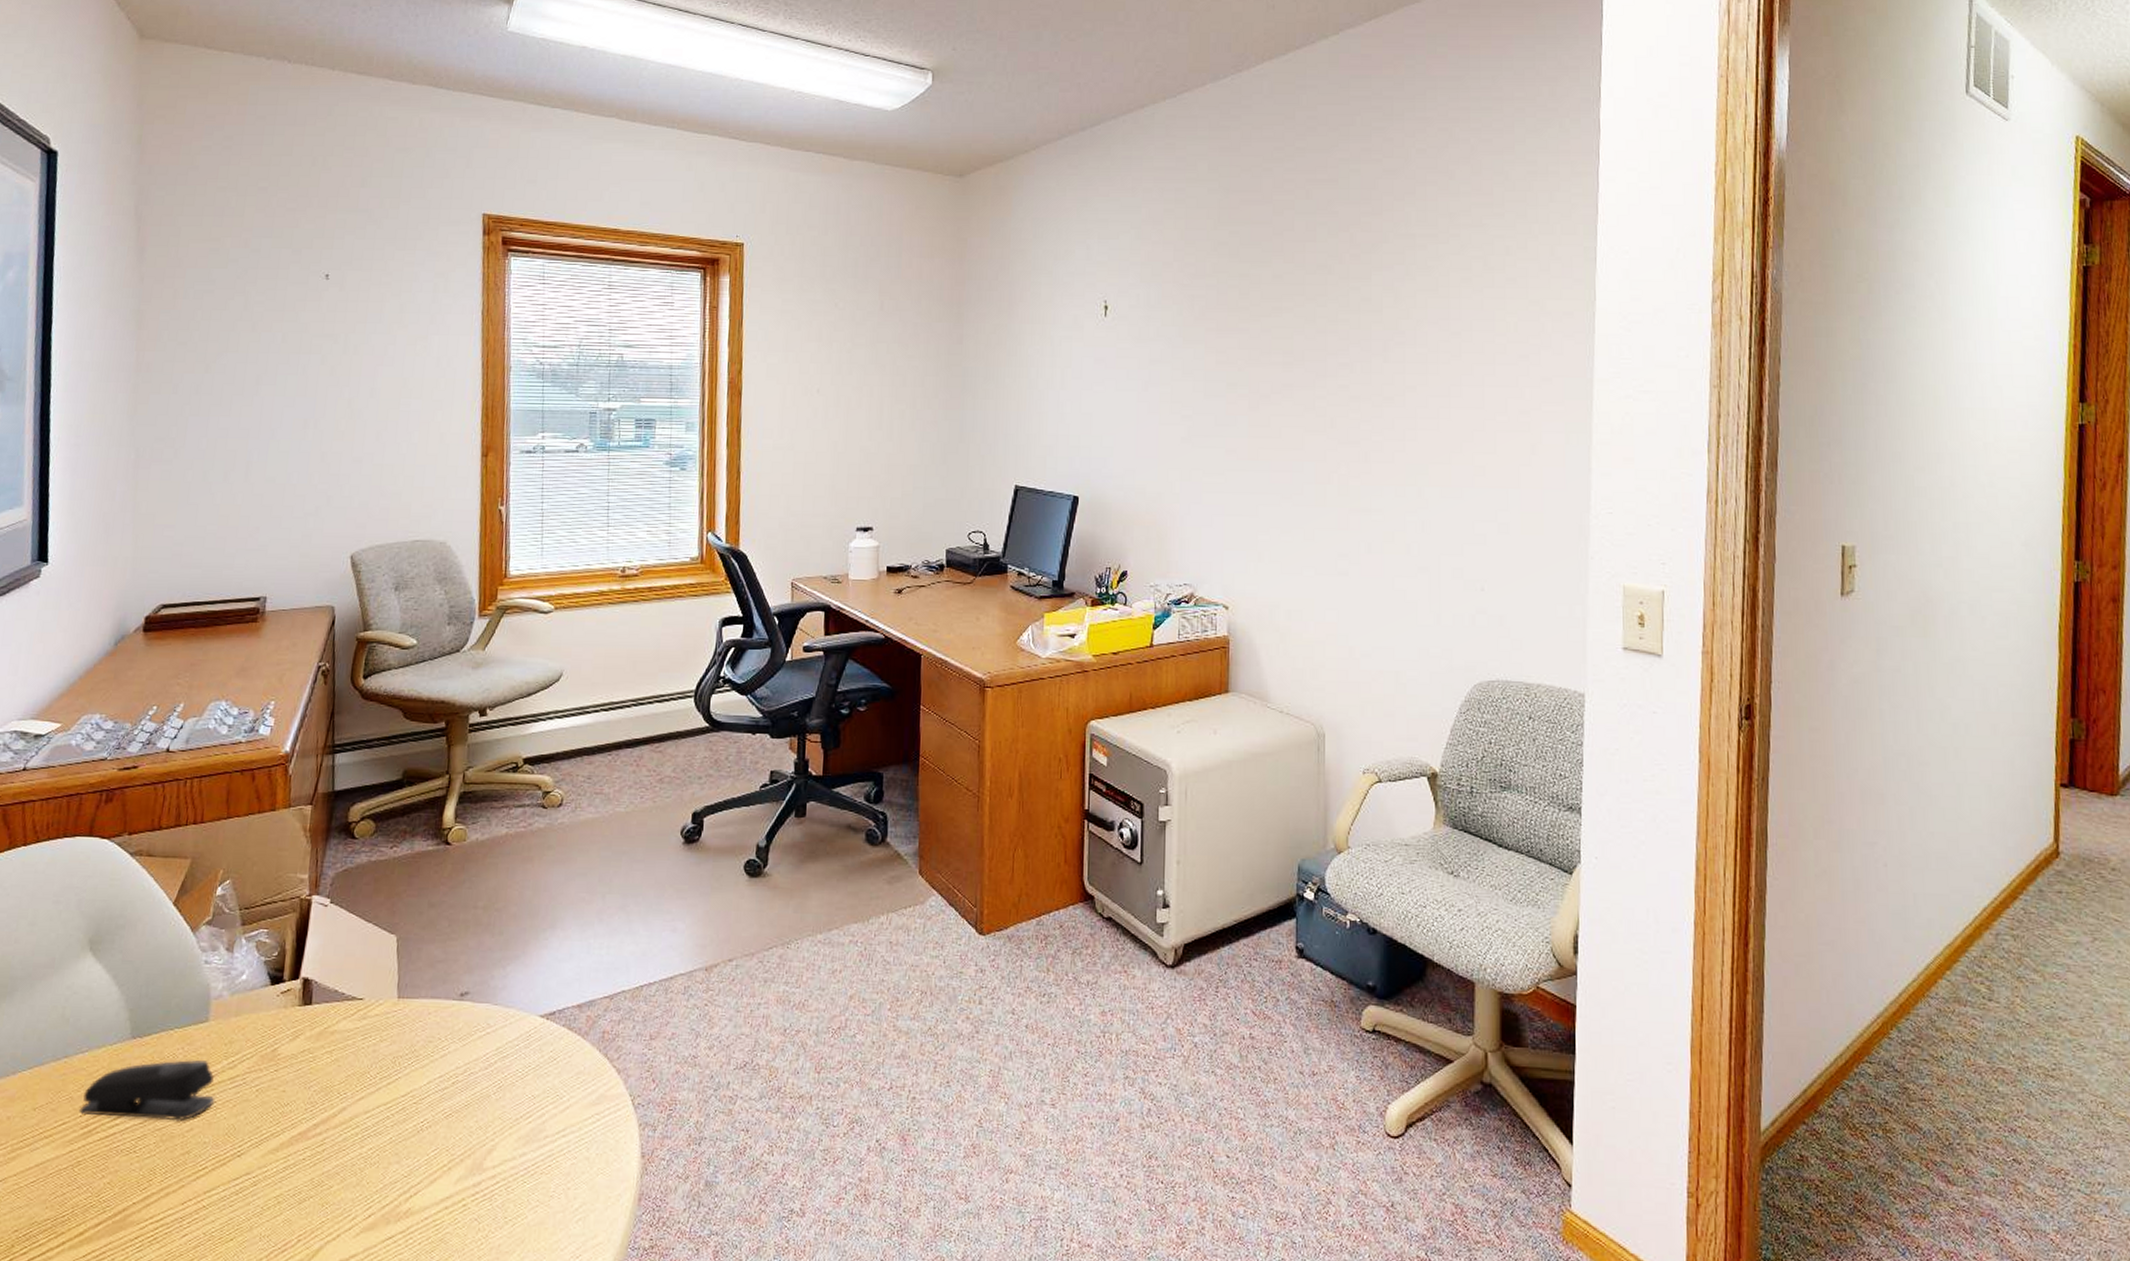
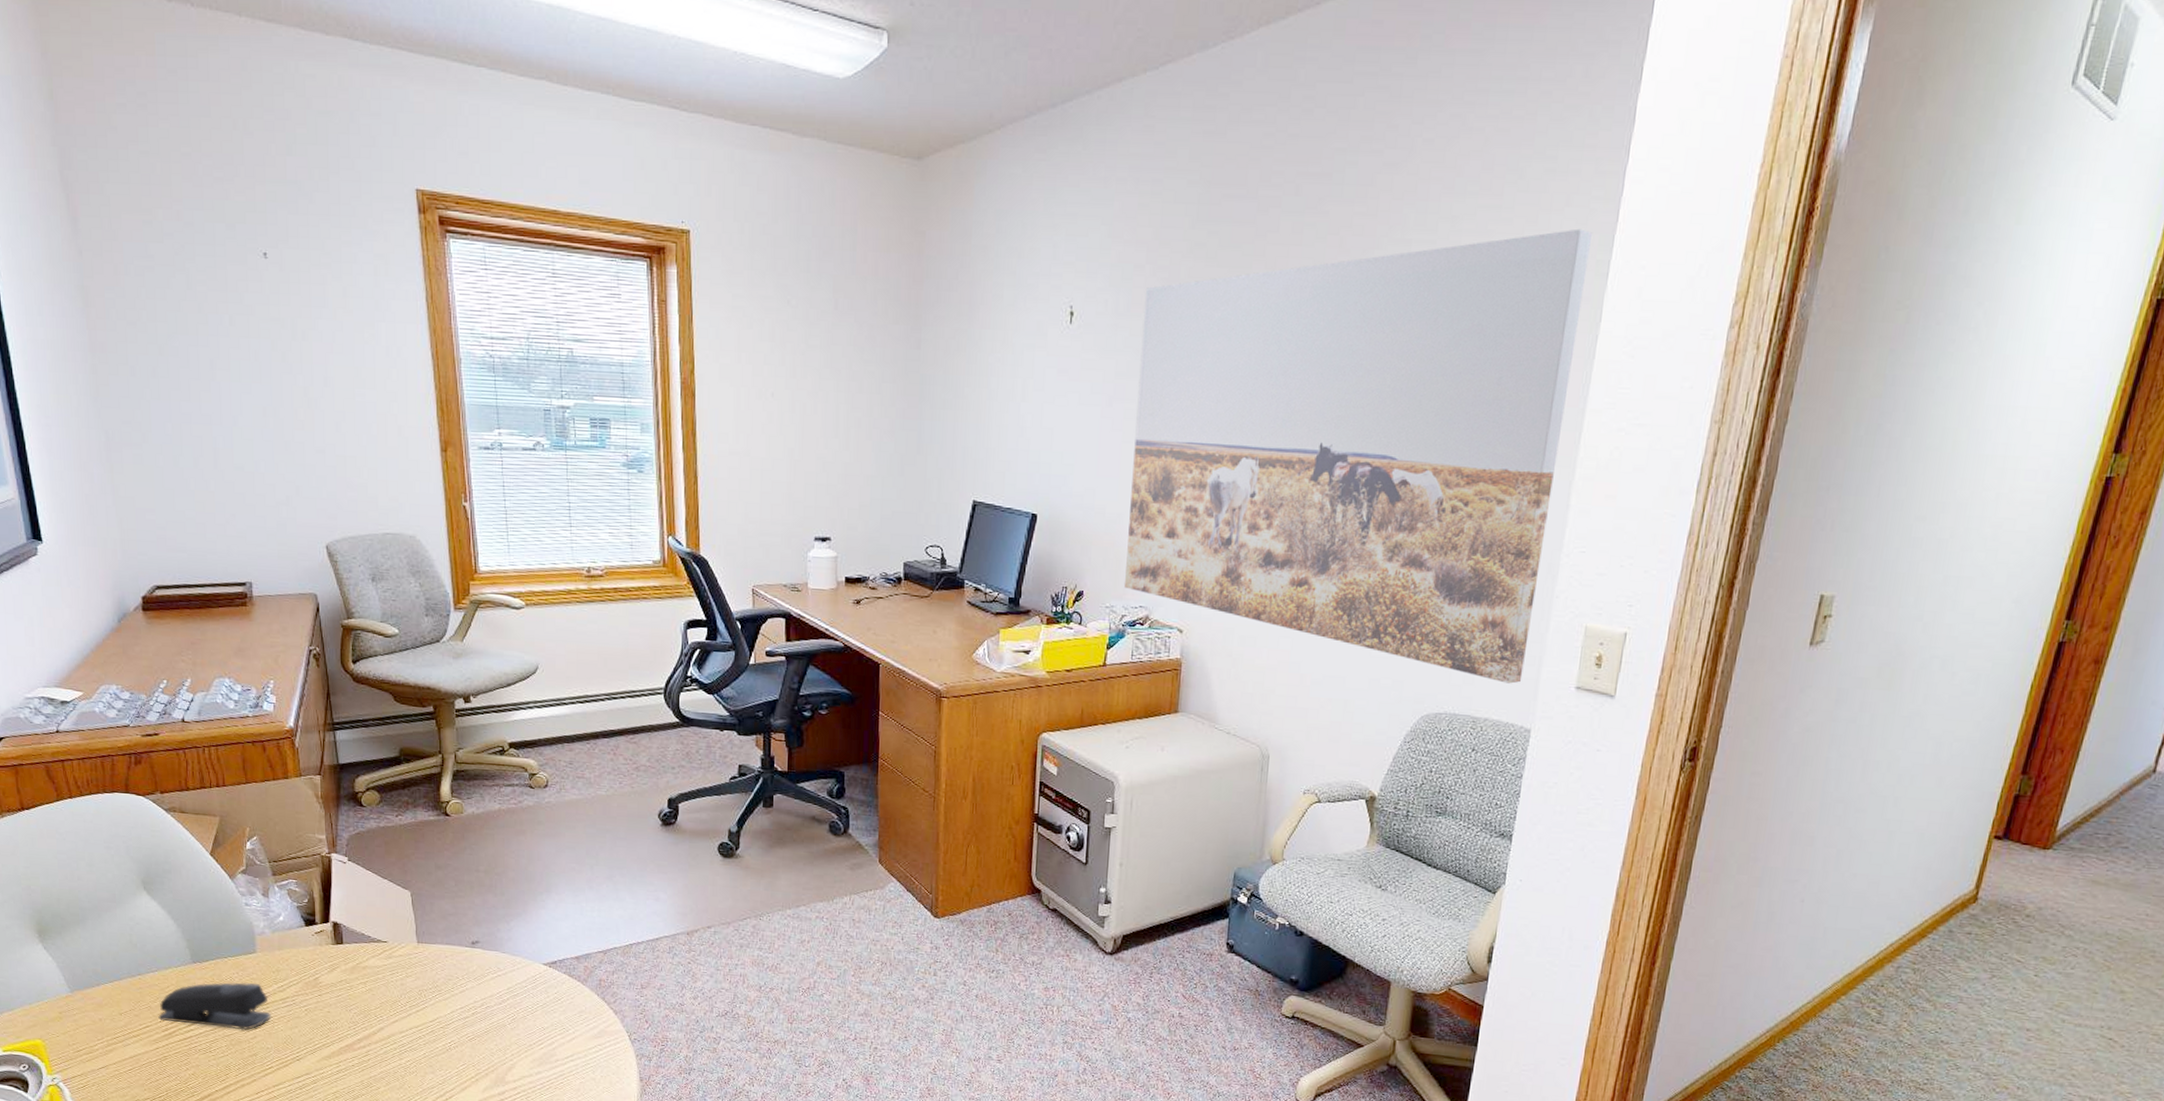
wall art: none [1167,220,1578,647] -> present [1124,228,1593,684]

